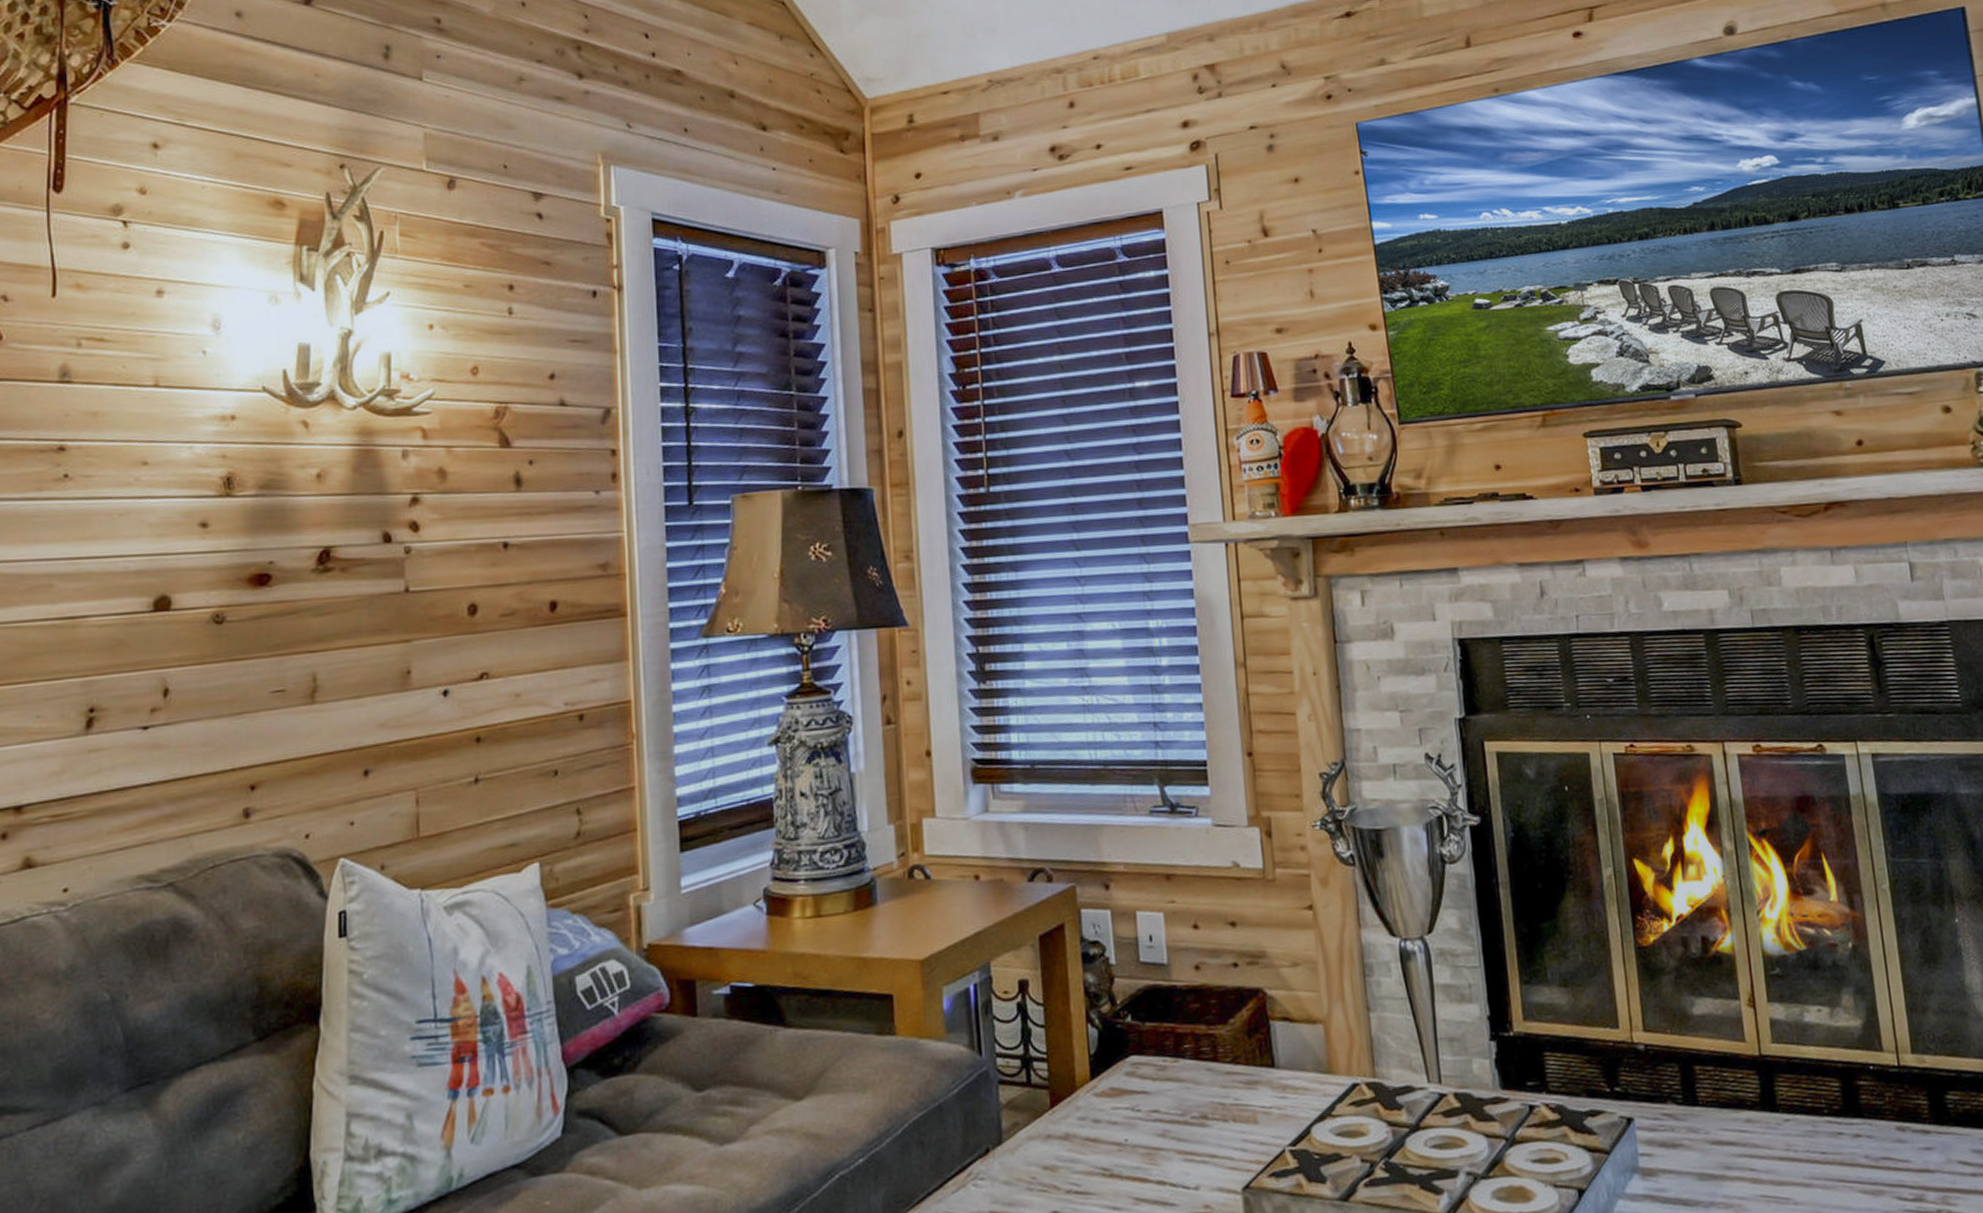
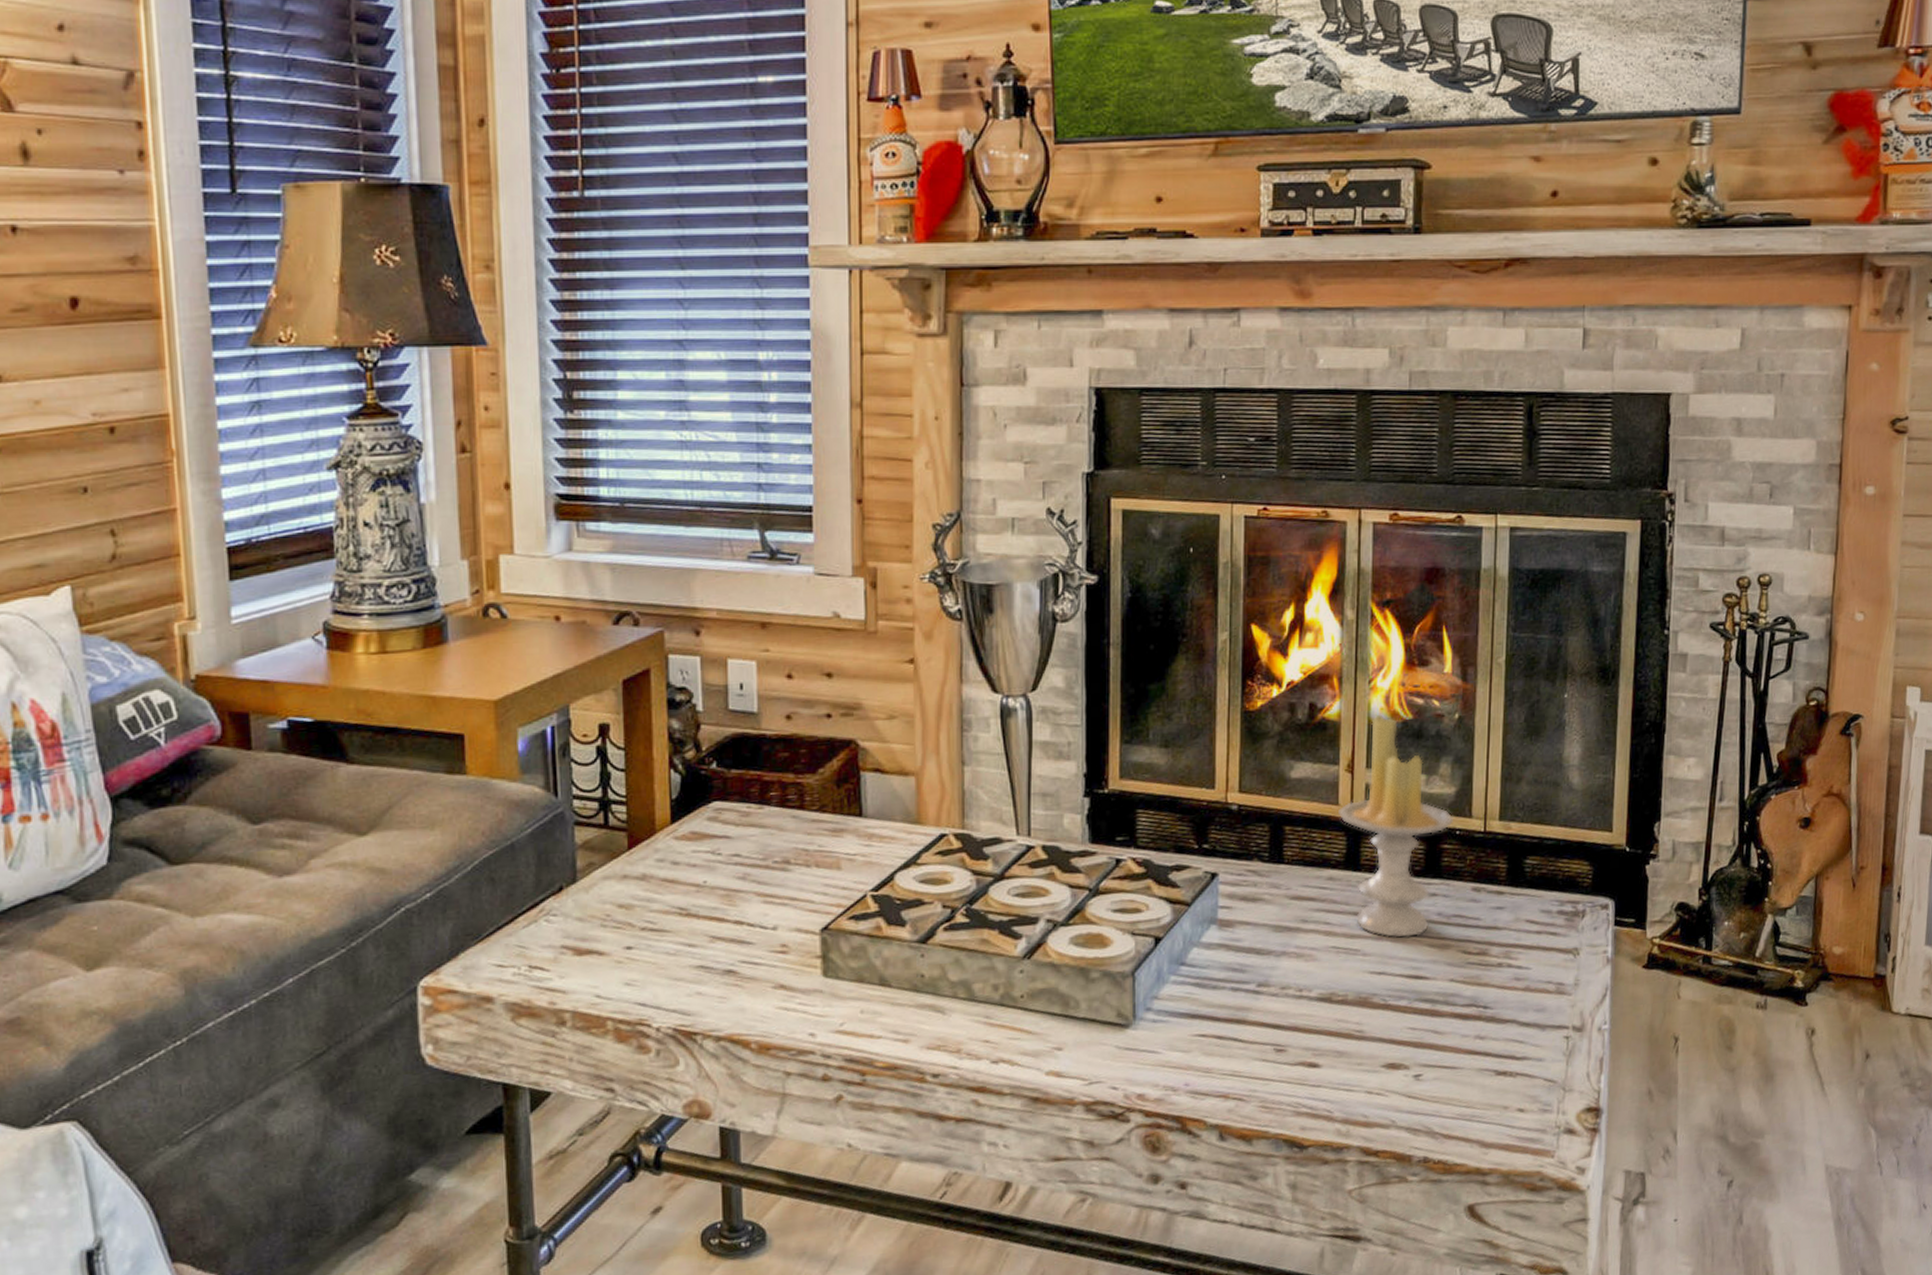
candle: none [1746,946,1865,1184] -> present [1338,714,1455,937]

